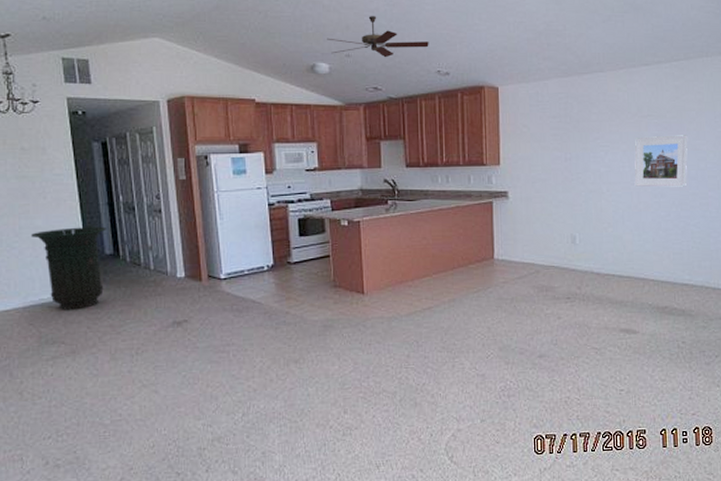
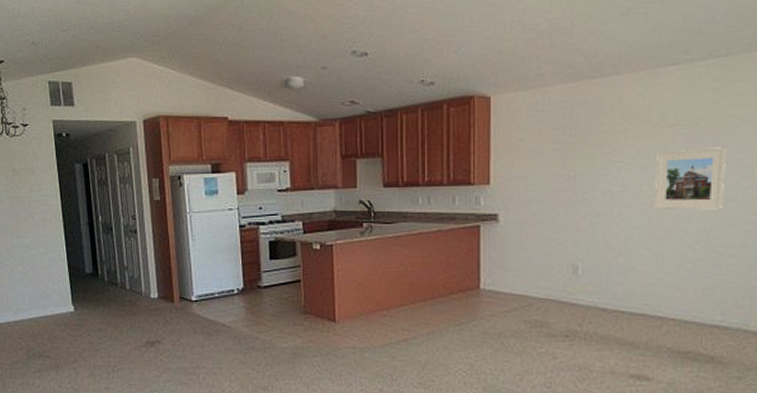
trash can: present [31,226,106,310] -> none [21,246,87,326]
ceiling fan: present [327,16,429,58] -> none [302,23,412,69]

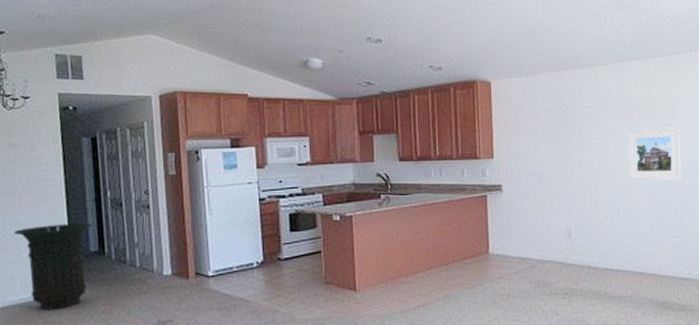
trash can: none [21,246,87,326] -> present [14,223,92,310]

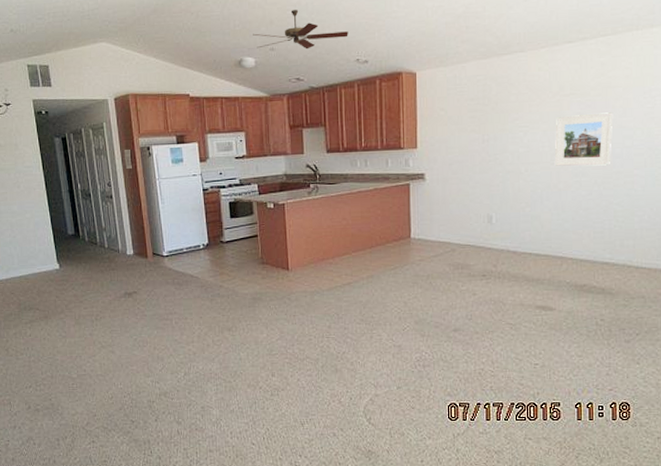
trash can: present [14,223,92,310] -> none [9,211,68,282]
ceiling fan: none [320,13,422,53] -> present [253,10,348,50]

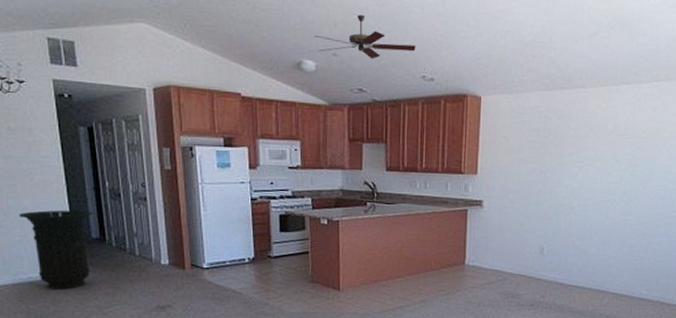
trash can: none [9,211,68,282] -> present [19,210,93,290]
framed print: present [554,112,613,167] -> none [604,155,660,207]

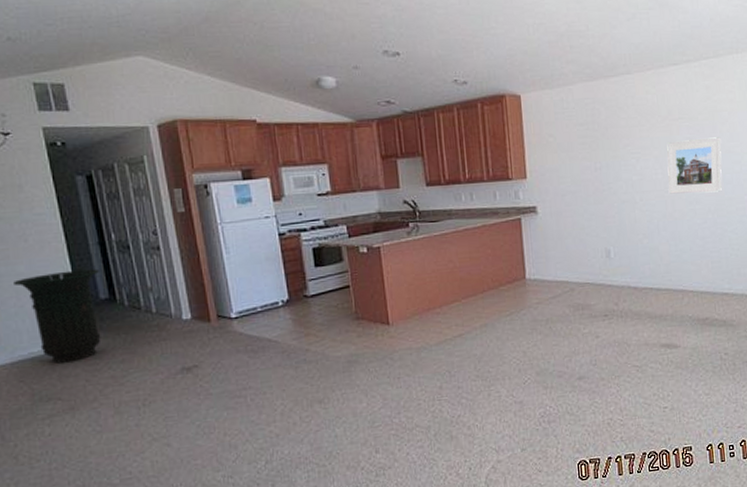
ceiling fan: present [314,15,416,60] -> none [331,23,444,68]
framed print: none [604,155,660,207] -> present [667,137,722,194]

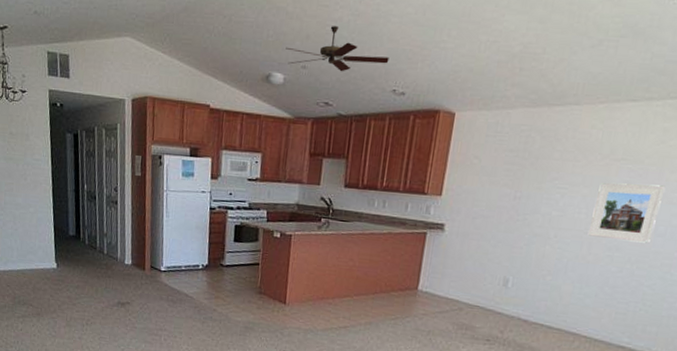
trash can: present [13,268,101,364] -> none [13,207,72,279]
ceiling fan: none [331,23,444,68] -> present [286,26,389,72]

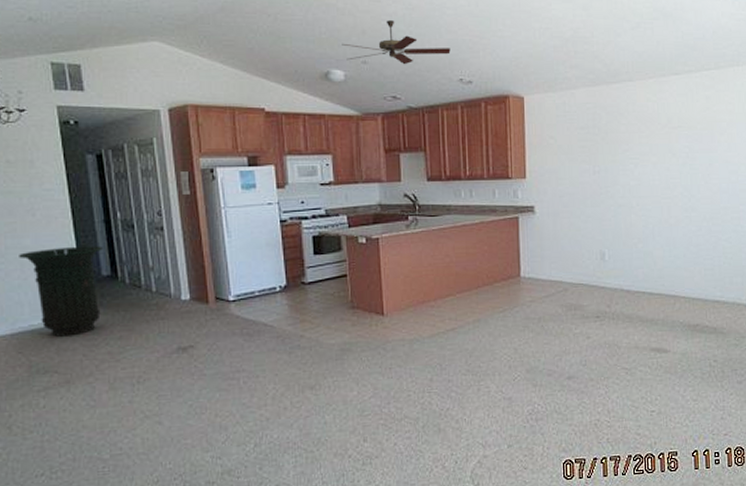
trash can: none [13,207,72,279] -> present [19,246,103,337]
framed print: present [587,182,666,244] -> none [664,147,719,201]

